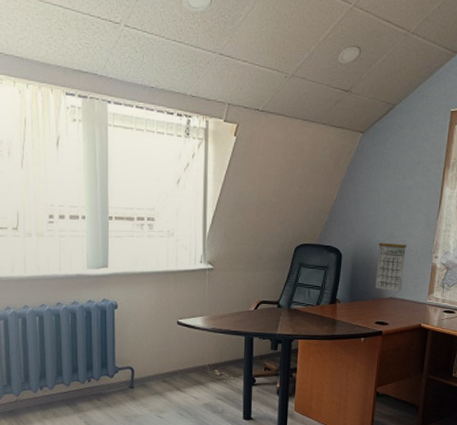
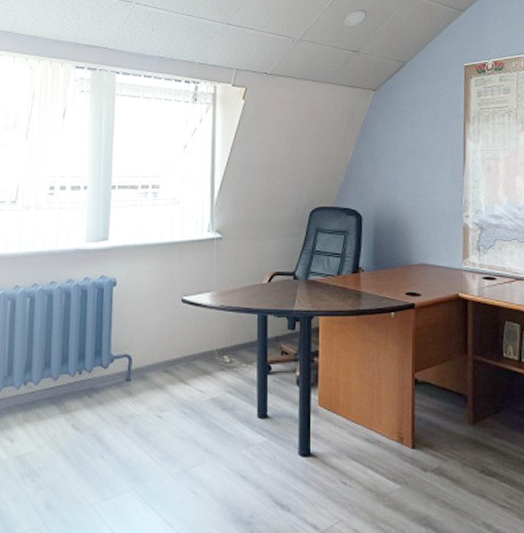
calendar: present [375,242,407,293] -> none [401,202,433,258]

